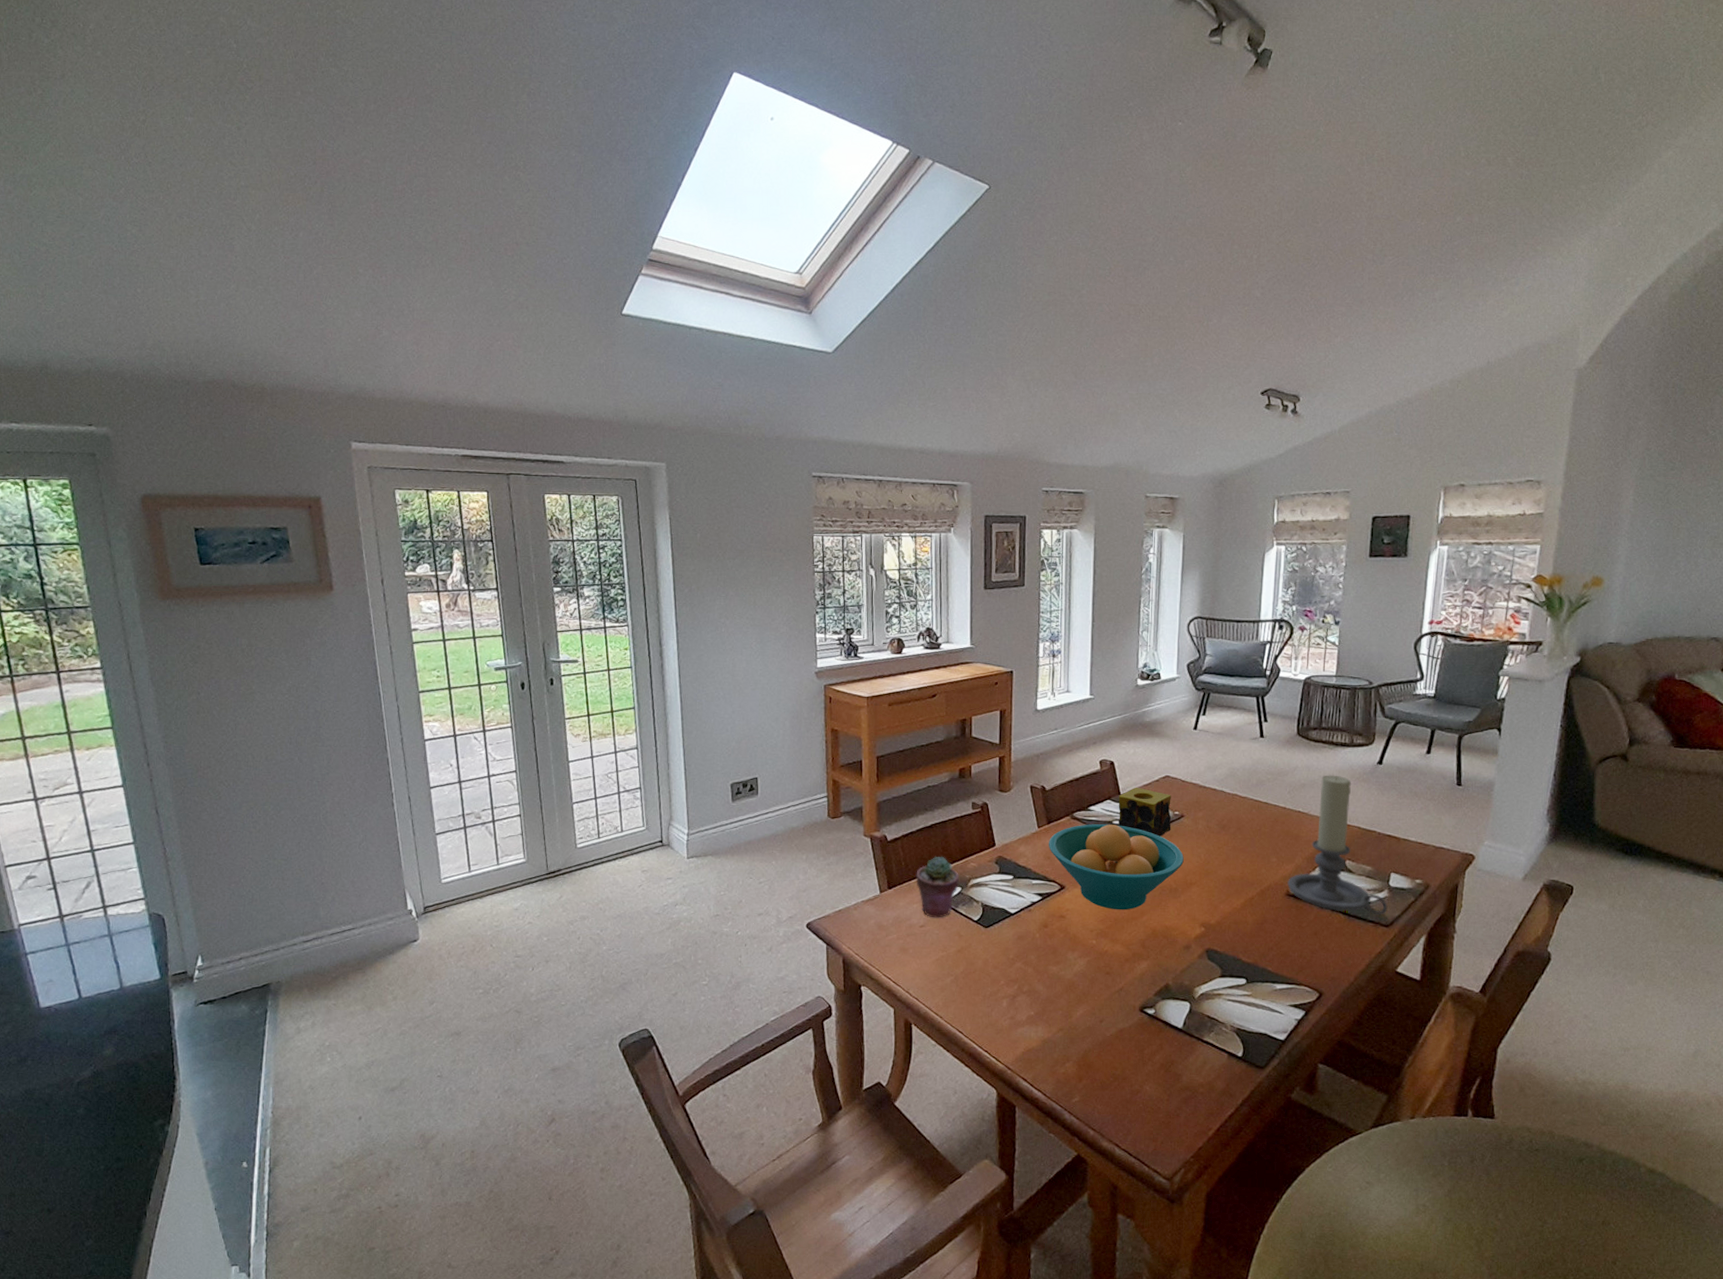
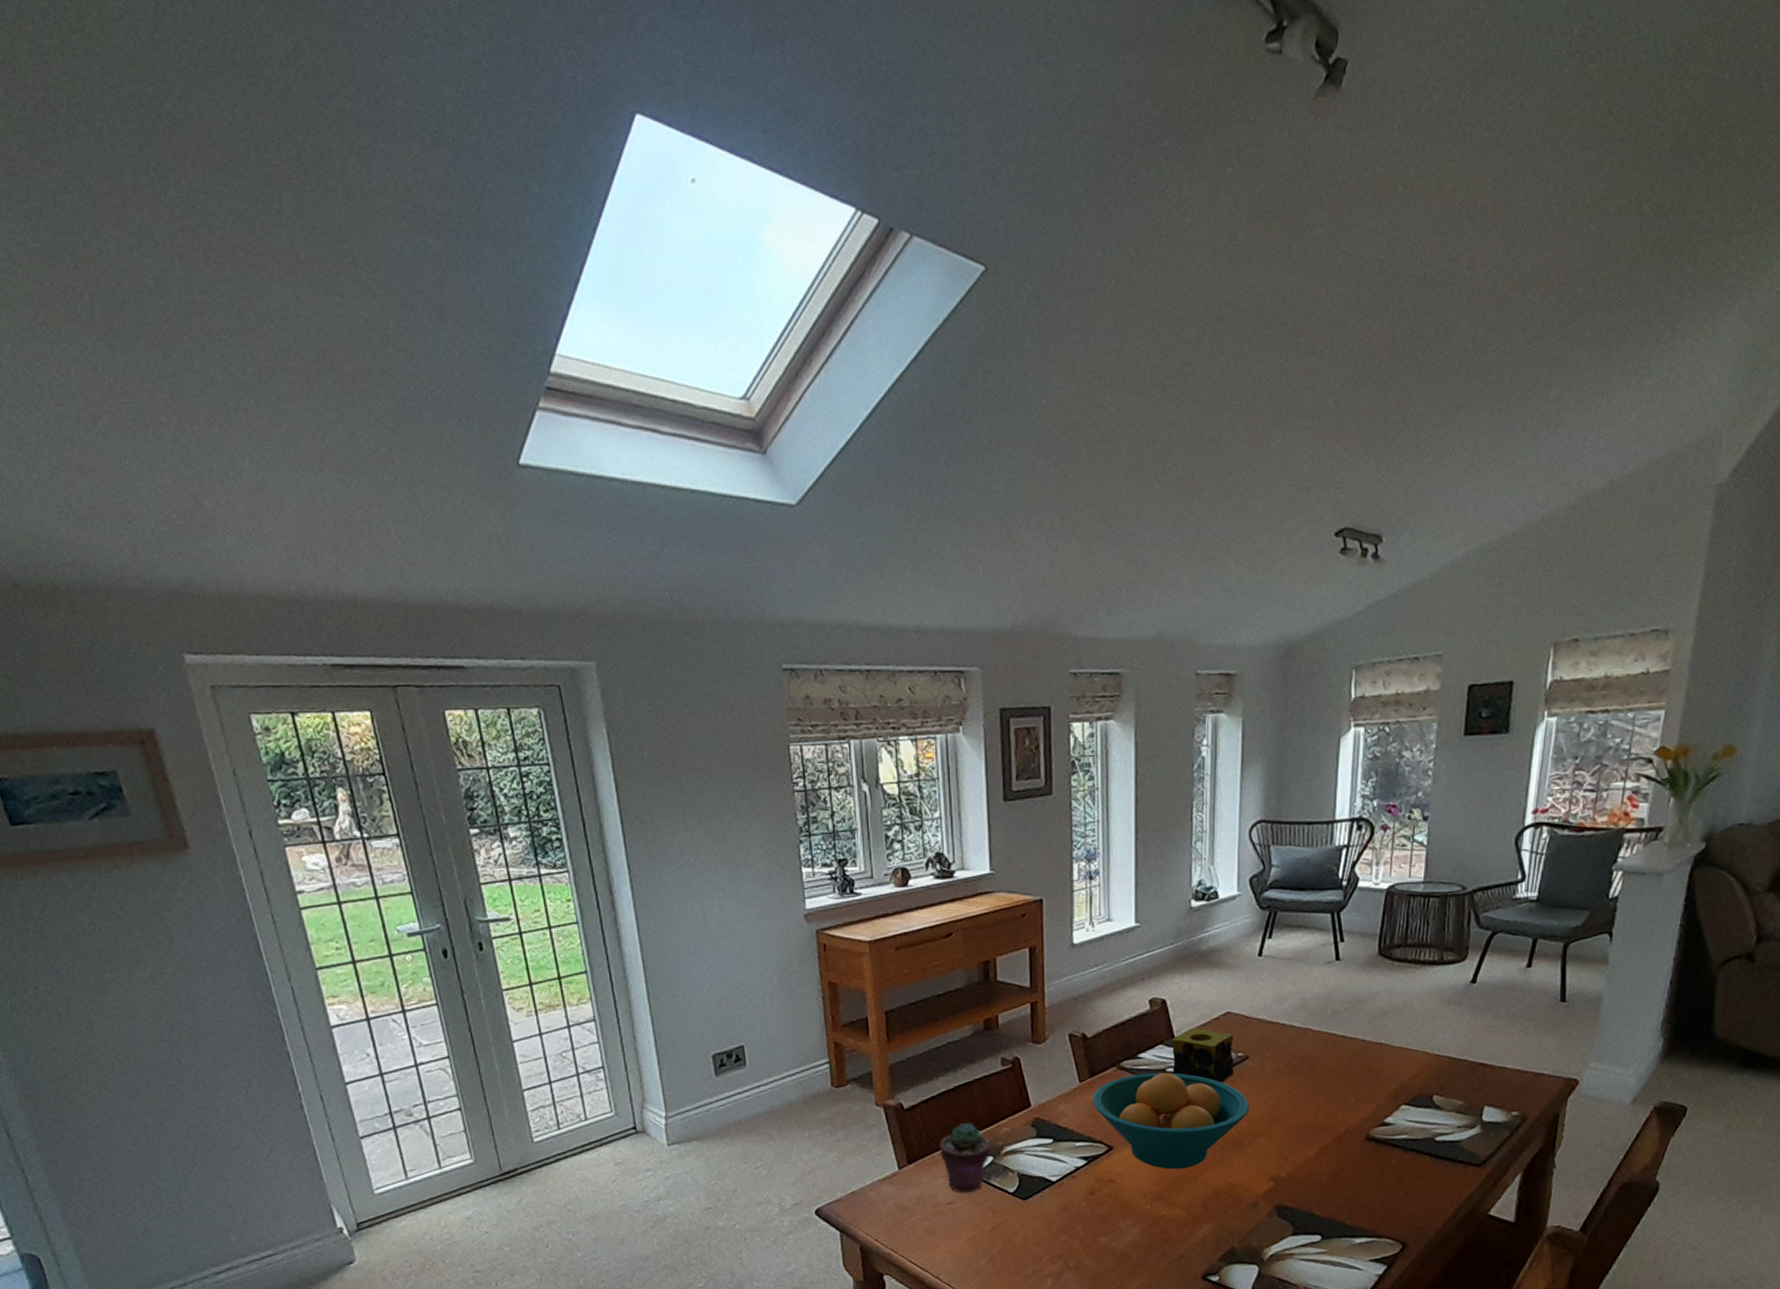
candle holder: present [1287,775,1388,915] -> none [1367,999,1480,1154]

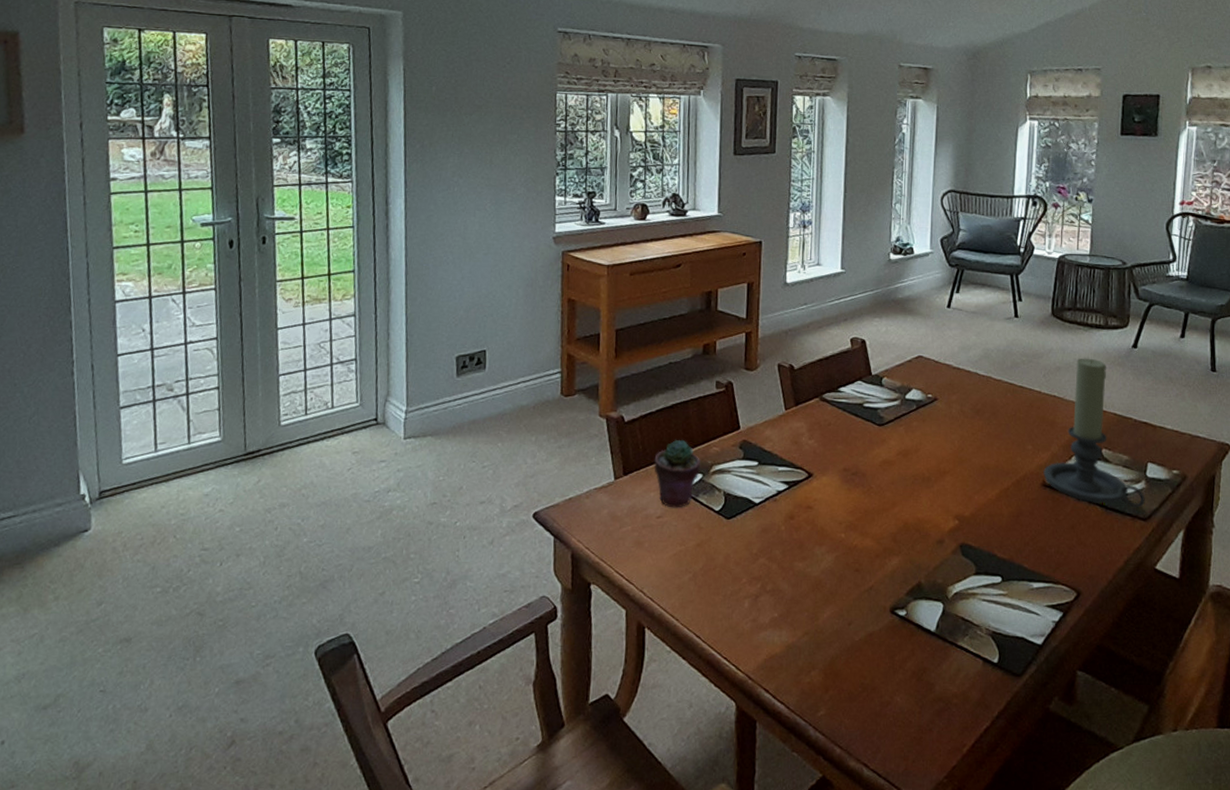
fruit bowl: present [1093,1072,1249,1170] -> none [796,406,937,501]
candle: present [1172,1027,1234,1083] -> none [869,367,925,421]
candle holder: none [1367,999,1480,1154] -> present [1043,357,1145,508]

